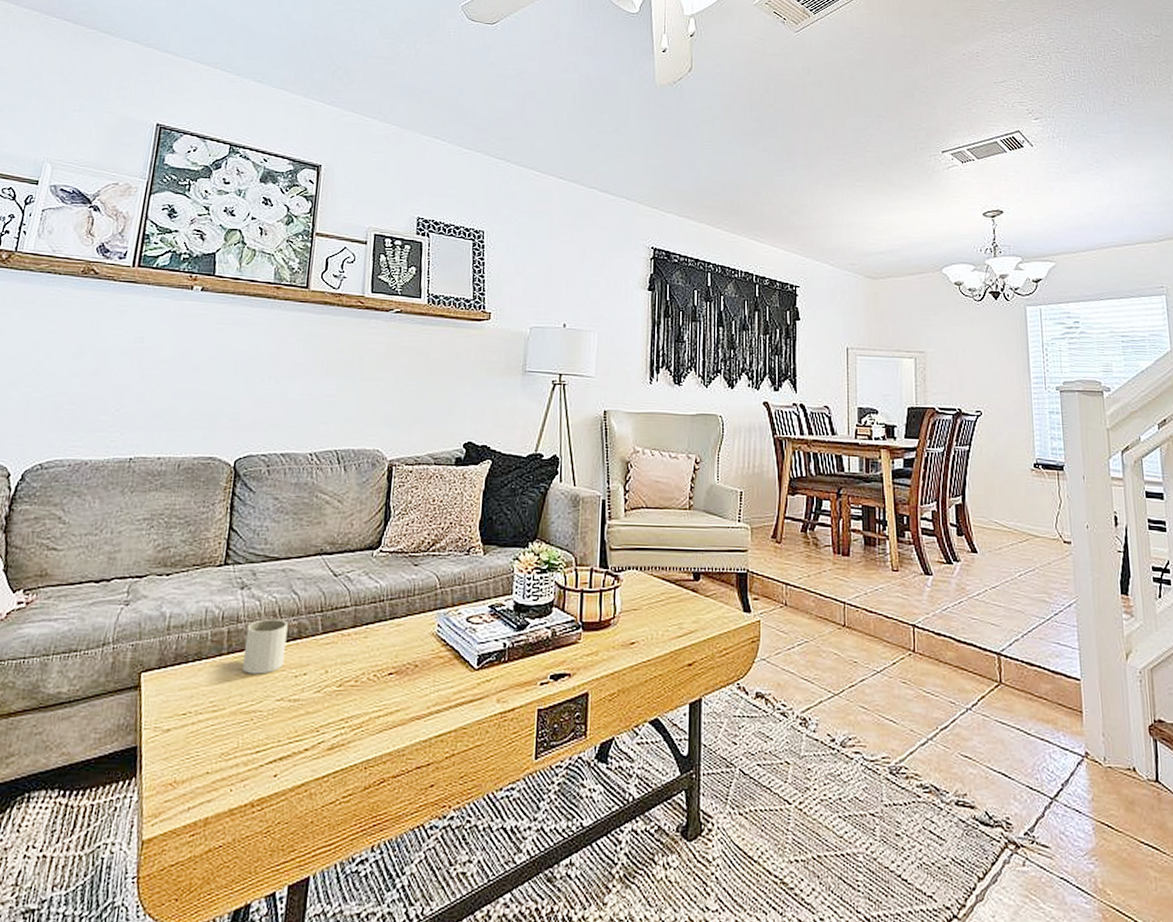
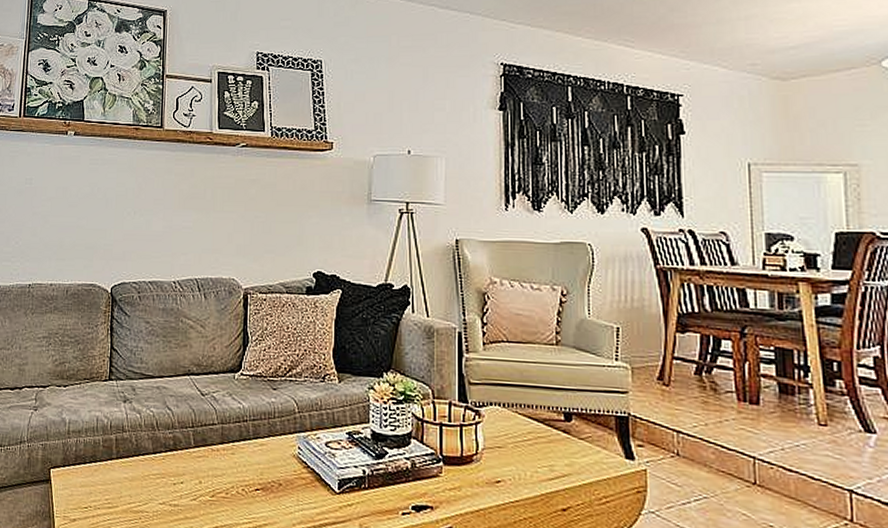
mug: present [242,618,288,674] -> none [129,430,165,480]

